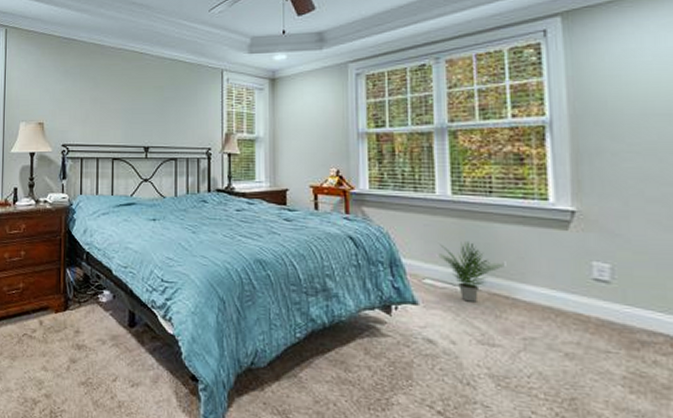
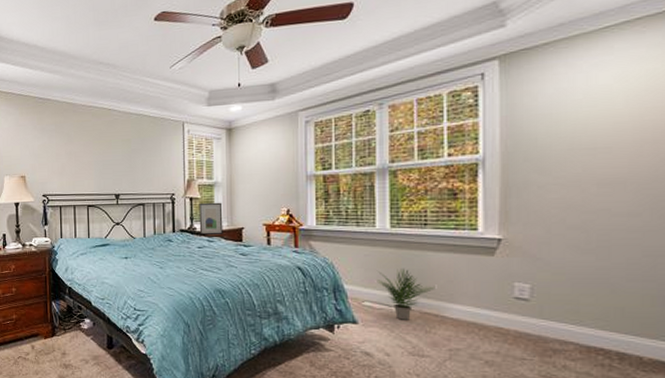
picture frame: none [238,159,265,196] -> present [199,202,223,235]

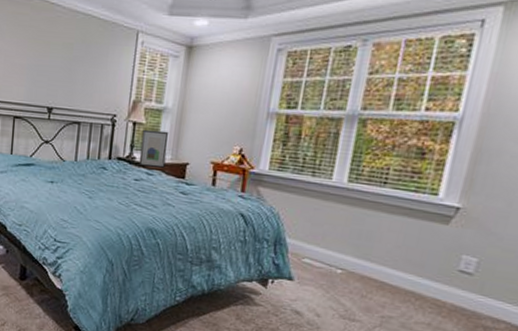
potted plant: present [378,269,435,320] -> none [323,227,382,283]

